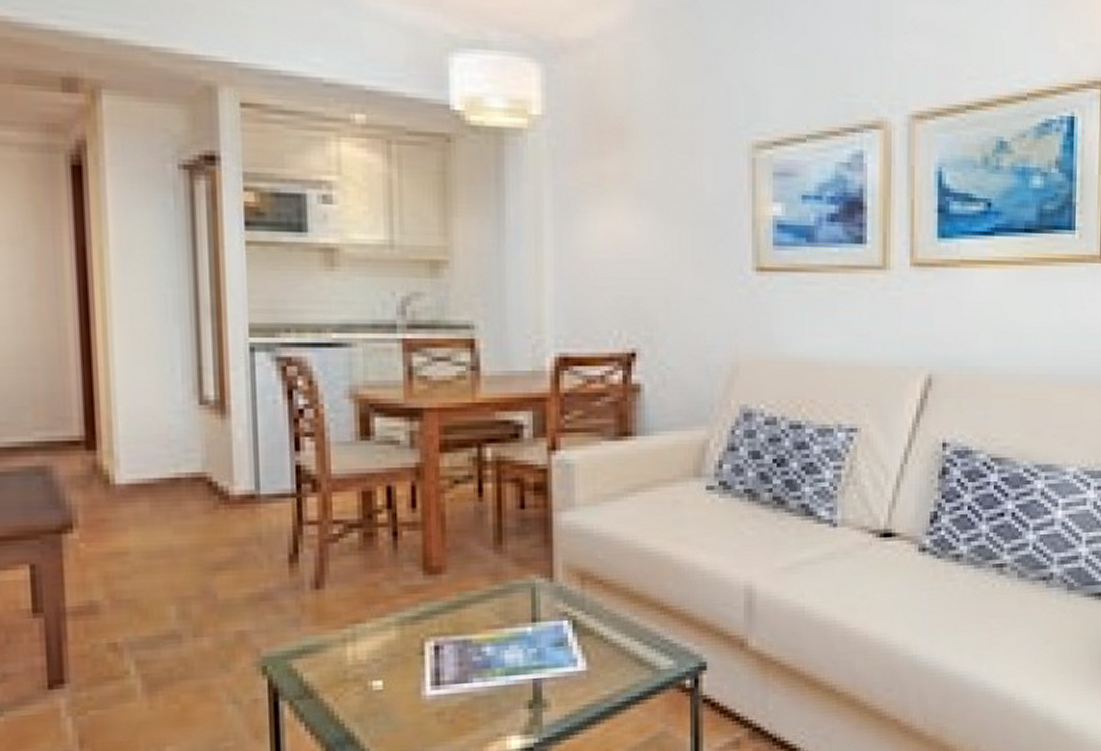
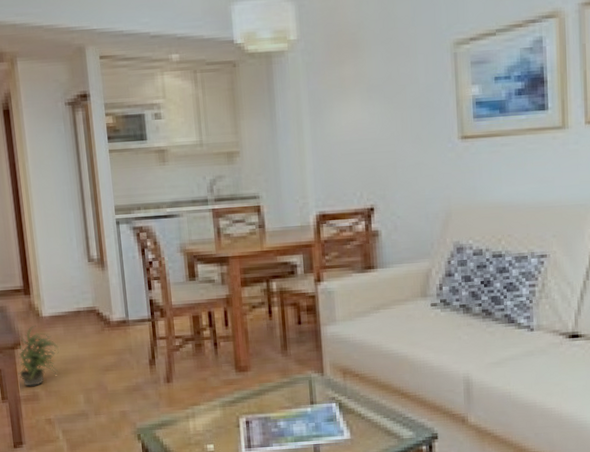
potted plant: none [65,497,139,592] -> present [18,325,59,387]

